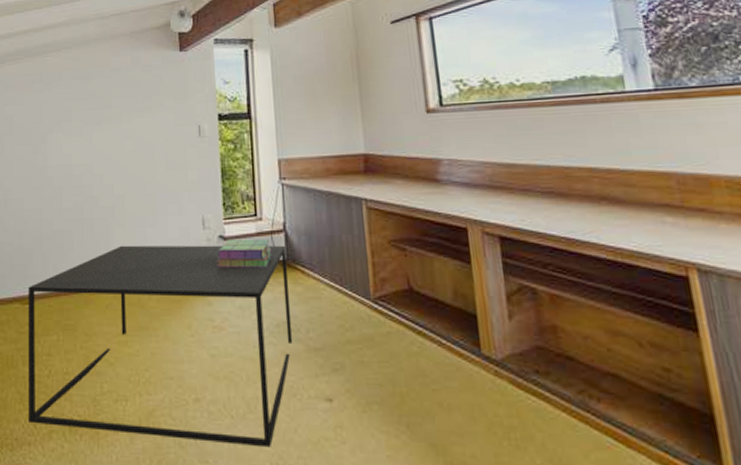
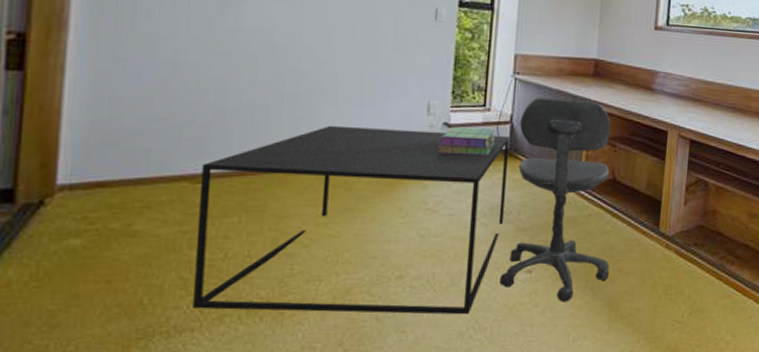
office chair: none [293,200,426,441] -> present [499,97,611,302]

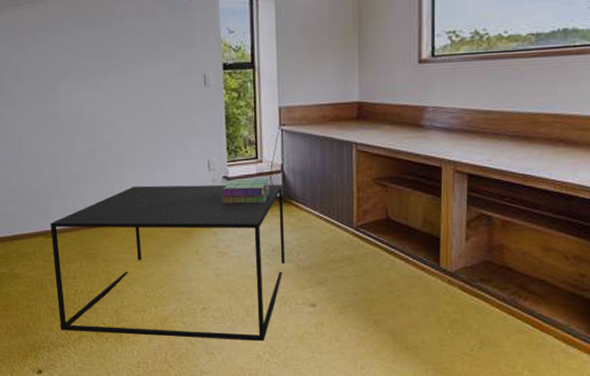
office chair: present [499,97,611,302] -> none [287,143,390,333]

